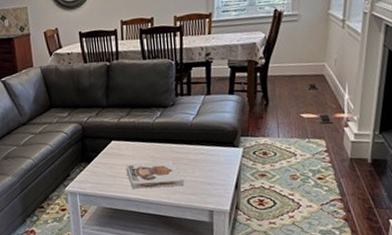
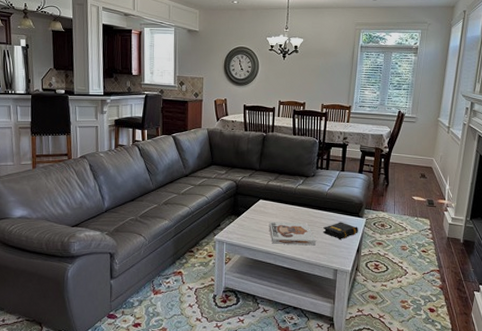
book: none [191,155,235,176] -> present [323,222,358,239]

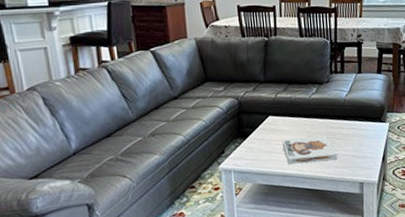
book: present [323,222,358,239] -> none [344,129,382,149]

